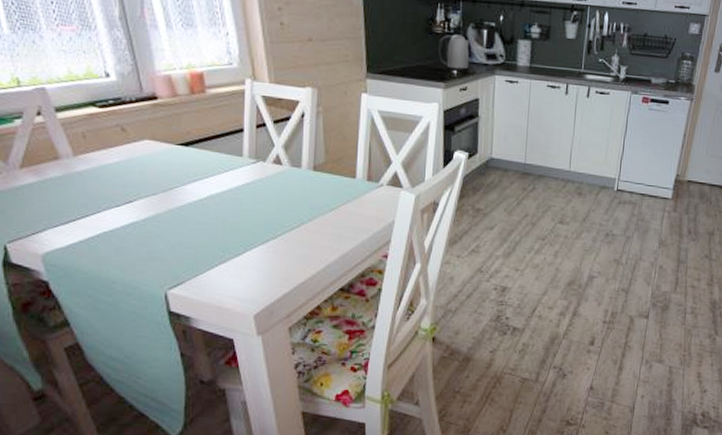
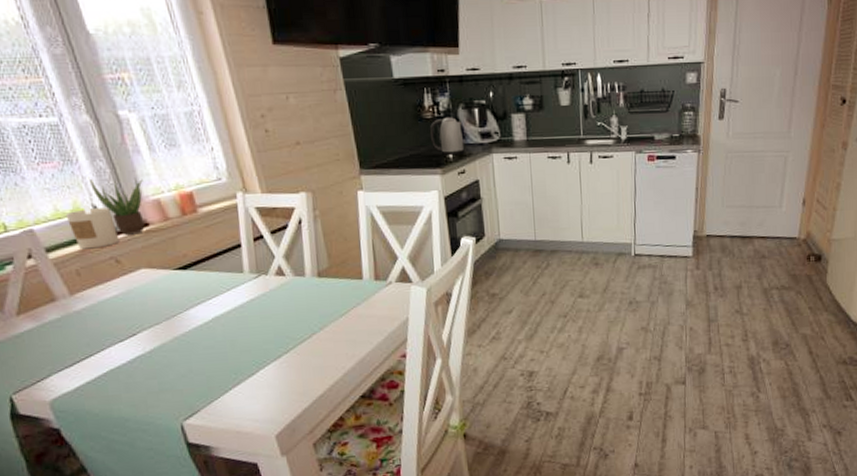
candle: none [78,70,128,115] -> present [65,204,120,249]
potted plant: none [104,44,157,106] -> present [88,177,145,235]

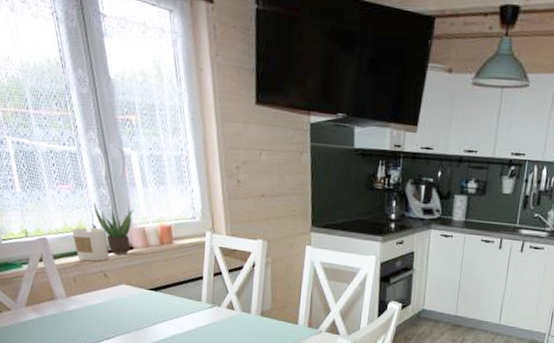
kettle: present [429,117,465,156] -> none [377,190,408,226]

